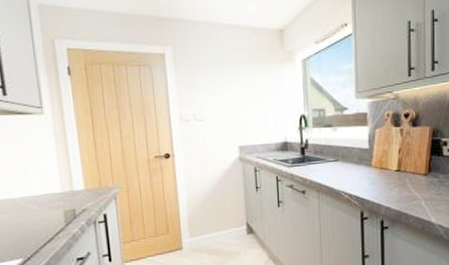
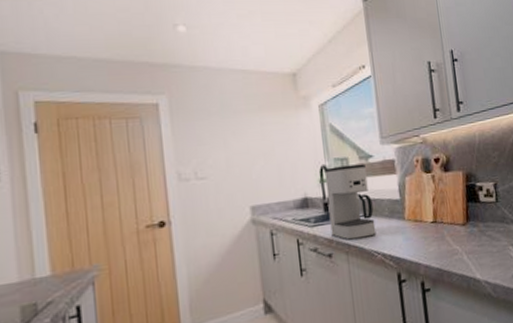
coffee maker: none [303,115,345,181] -> present [324,164,376,241]

